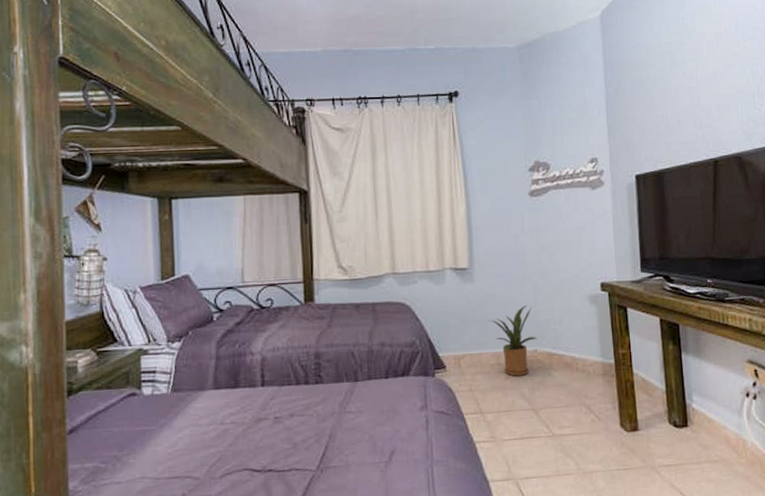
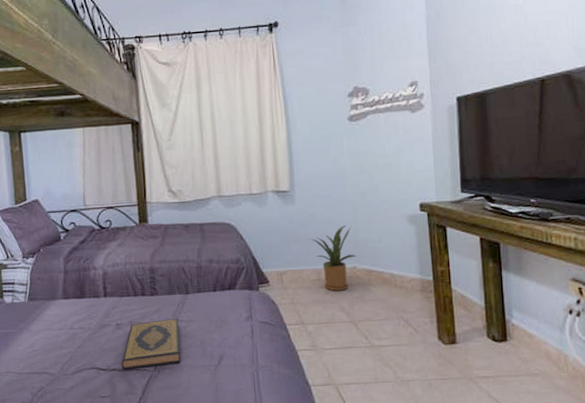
hardback book: none [279,409,347,470] -> present [121,318,181,370]

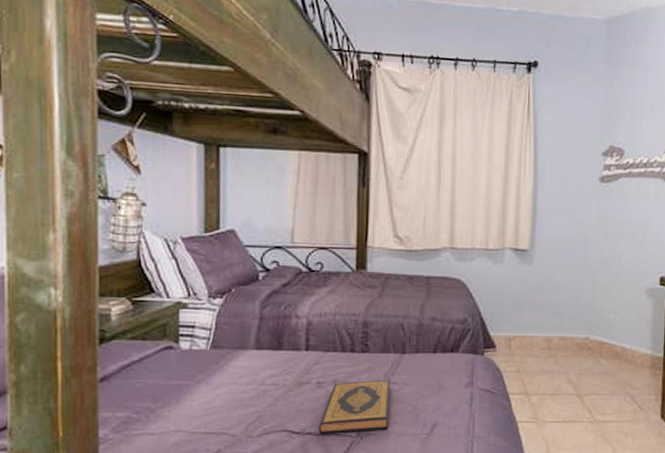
house plant: present [308,225,357,291] -> none [543,293,591,362]

